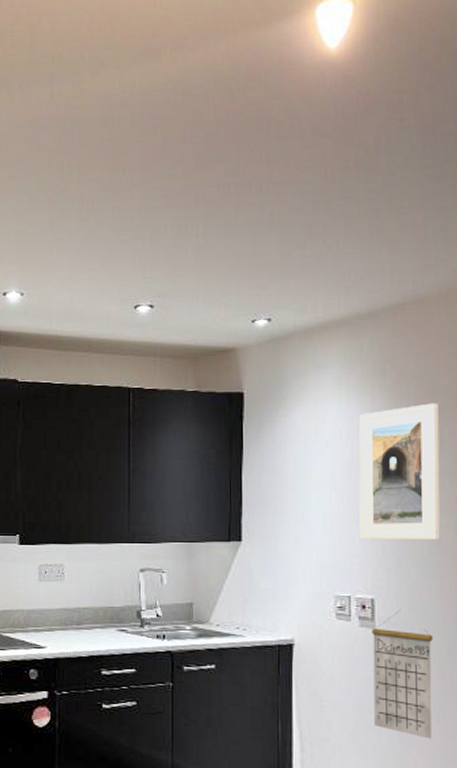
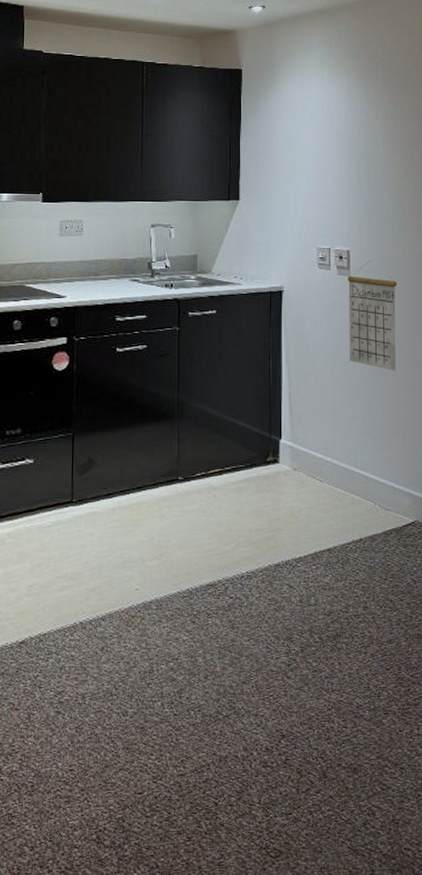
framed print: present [359,403,440,541] -> none [337,83,403,200]

